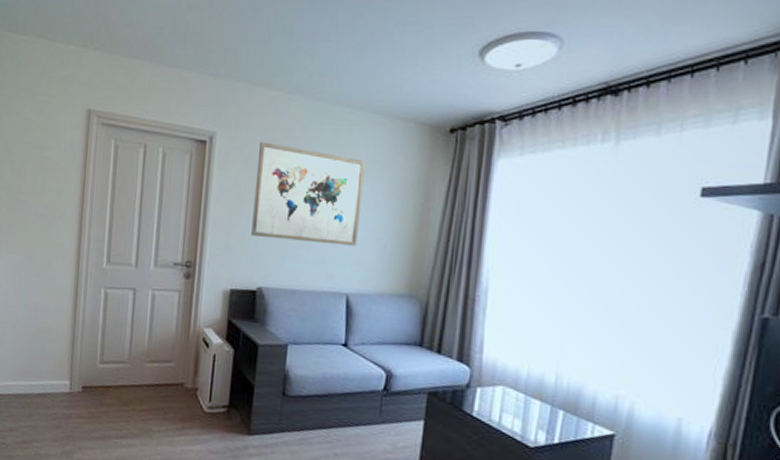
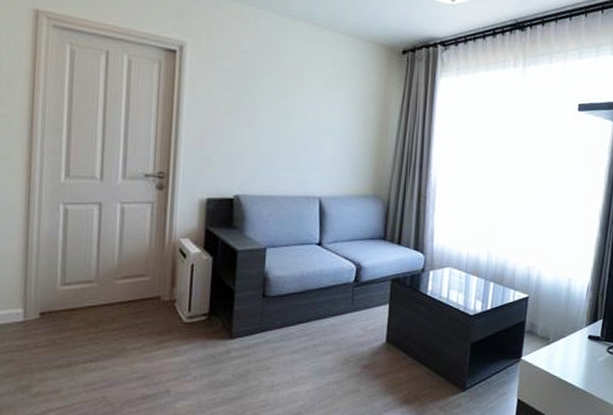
wall art: present [251,141,365,246] -> none [226,53,332,153]

